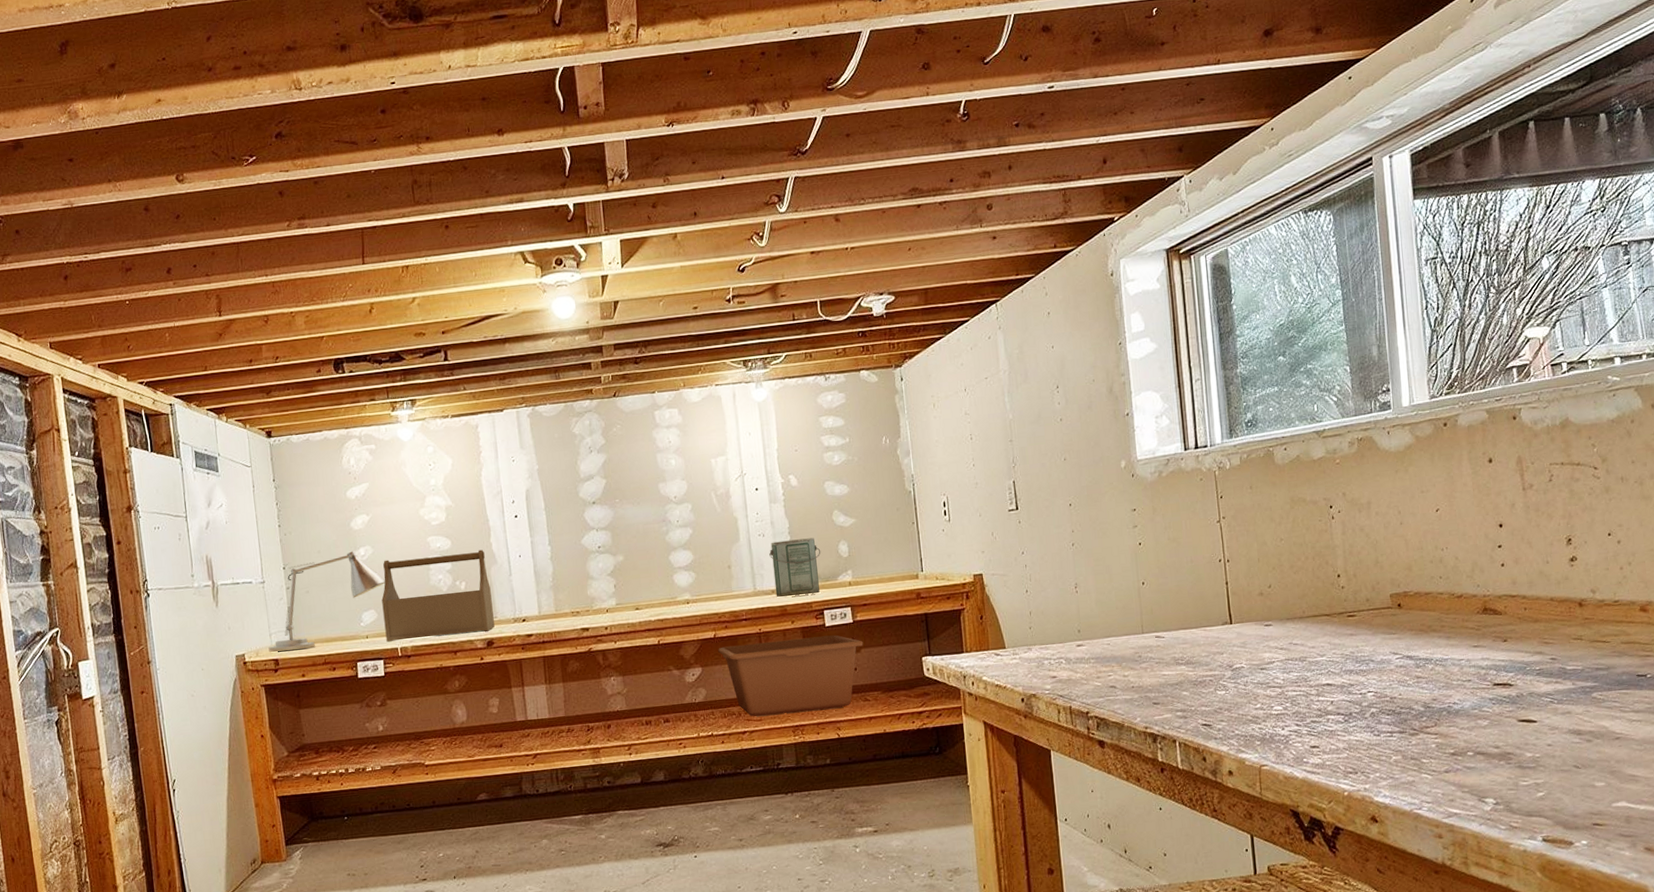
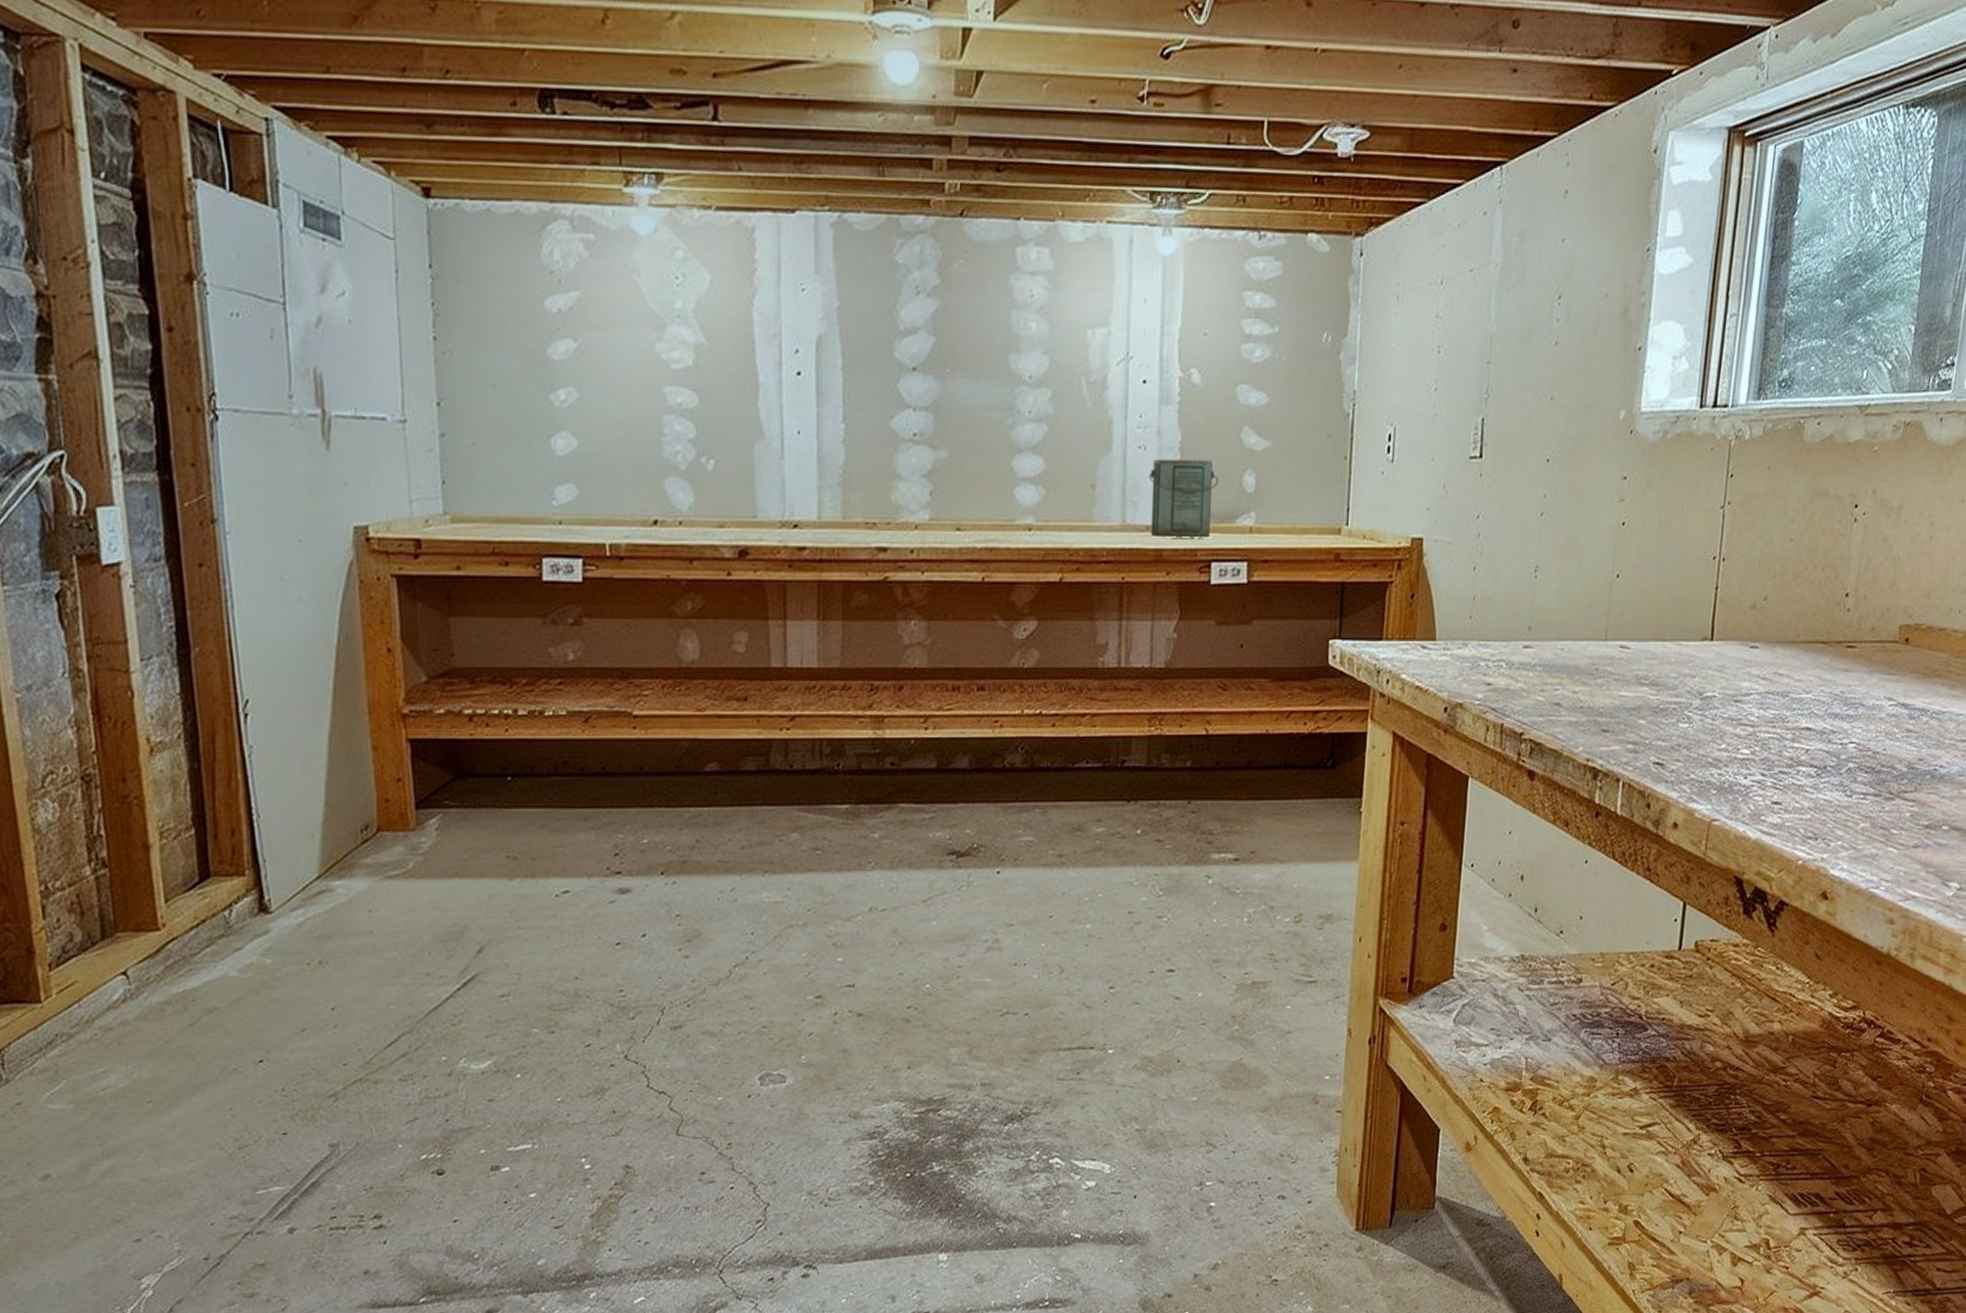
desk lamp: present [268,551,385,653] -> none [406,392,594,530]
tool box: present [381,549,495,642] -> none [587,412,752,535]
storage bin: present [718,635,863,717] -> none [1063,596,1257,695]

